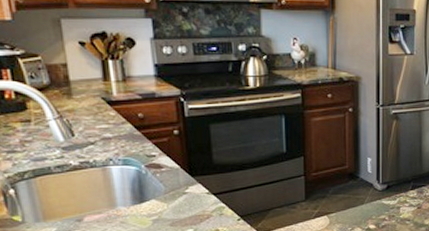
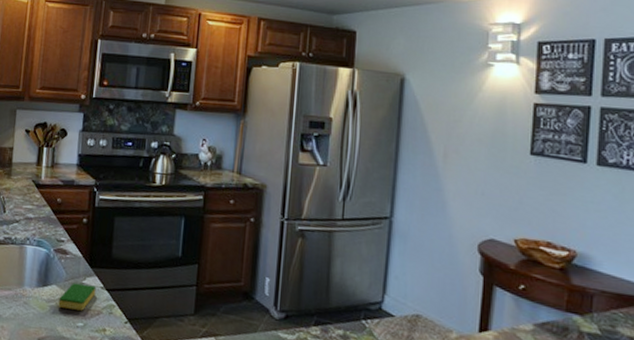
dish sponge: none [161,193,202,219] -> present [58,282,97,311]

